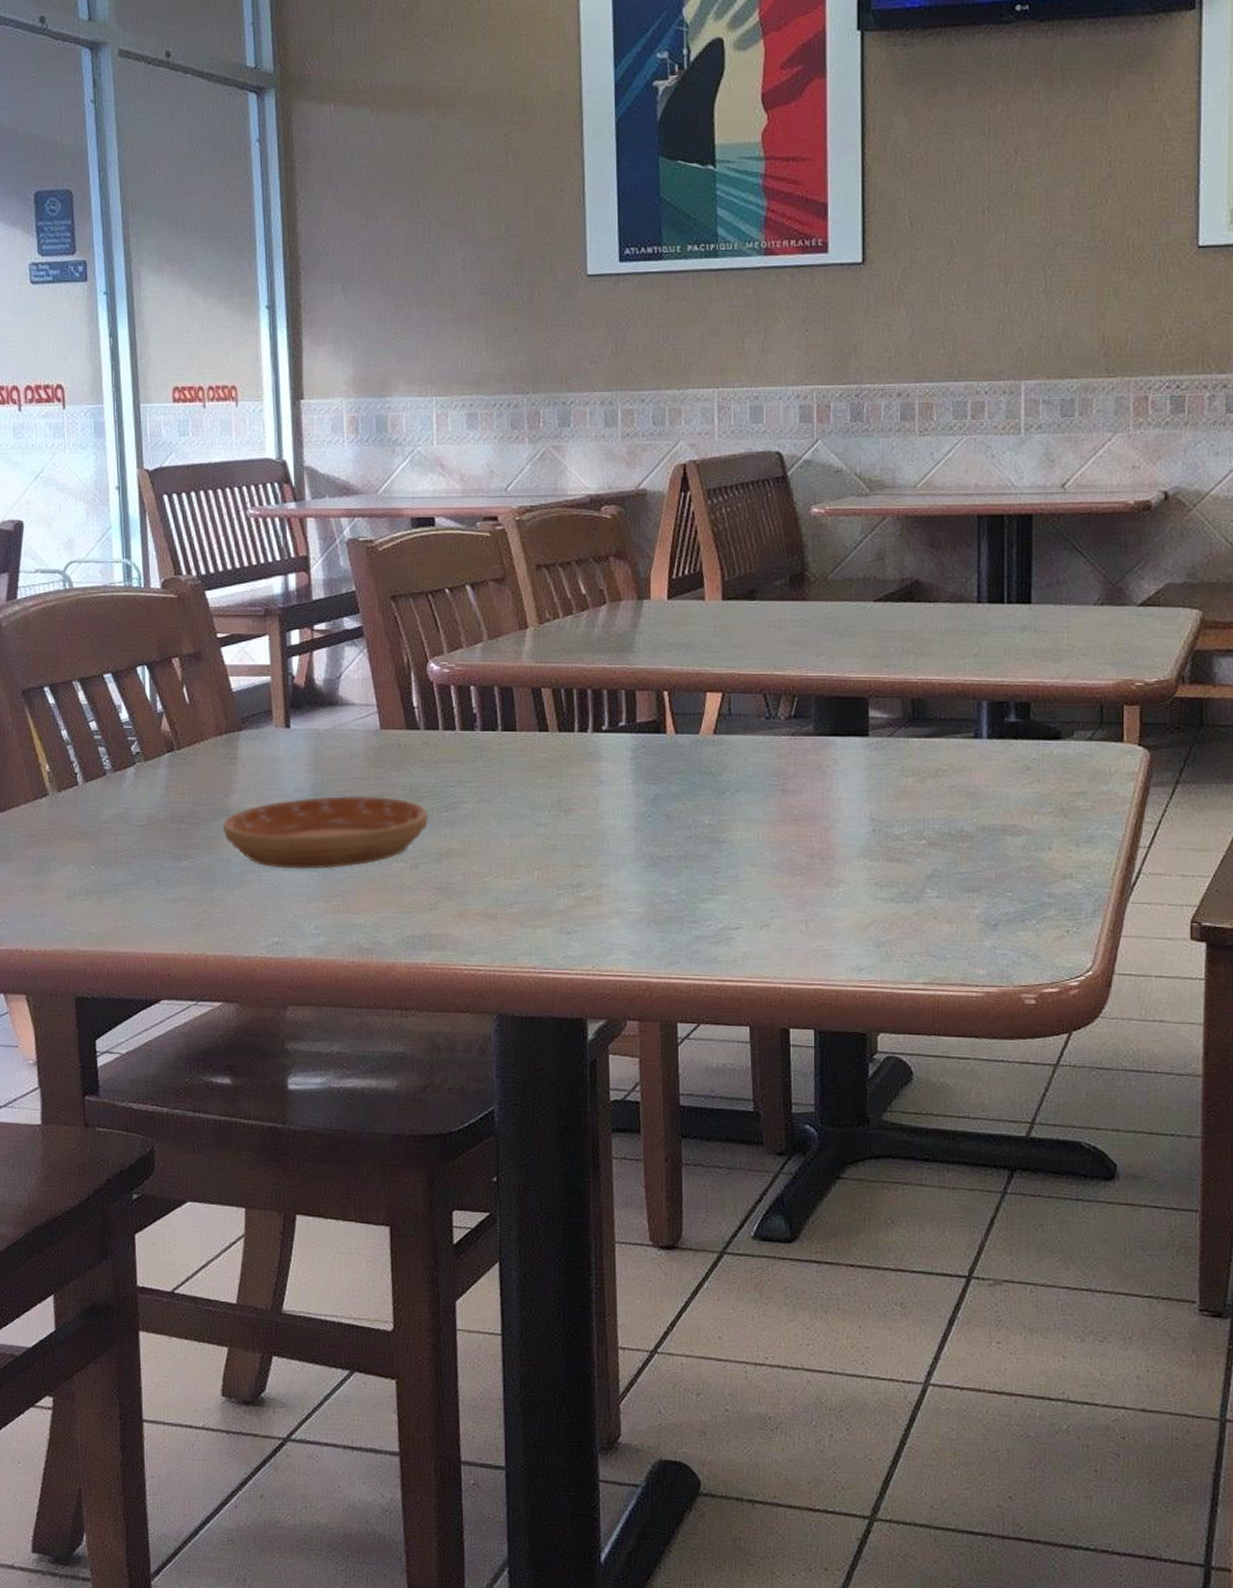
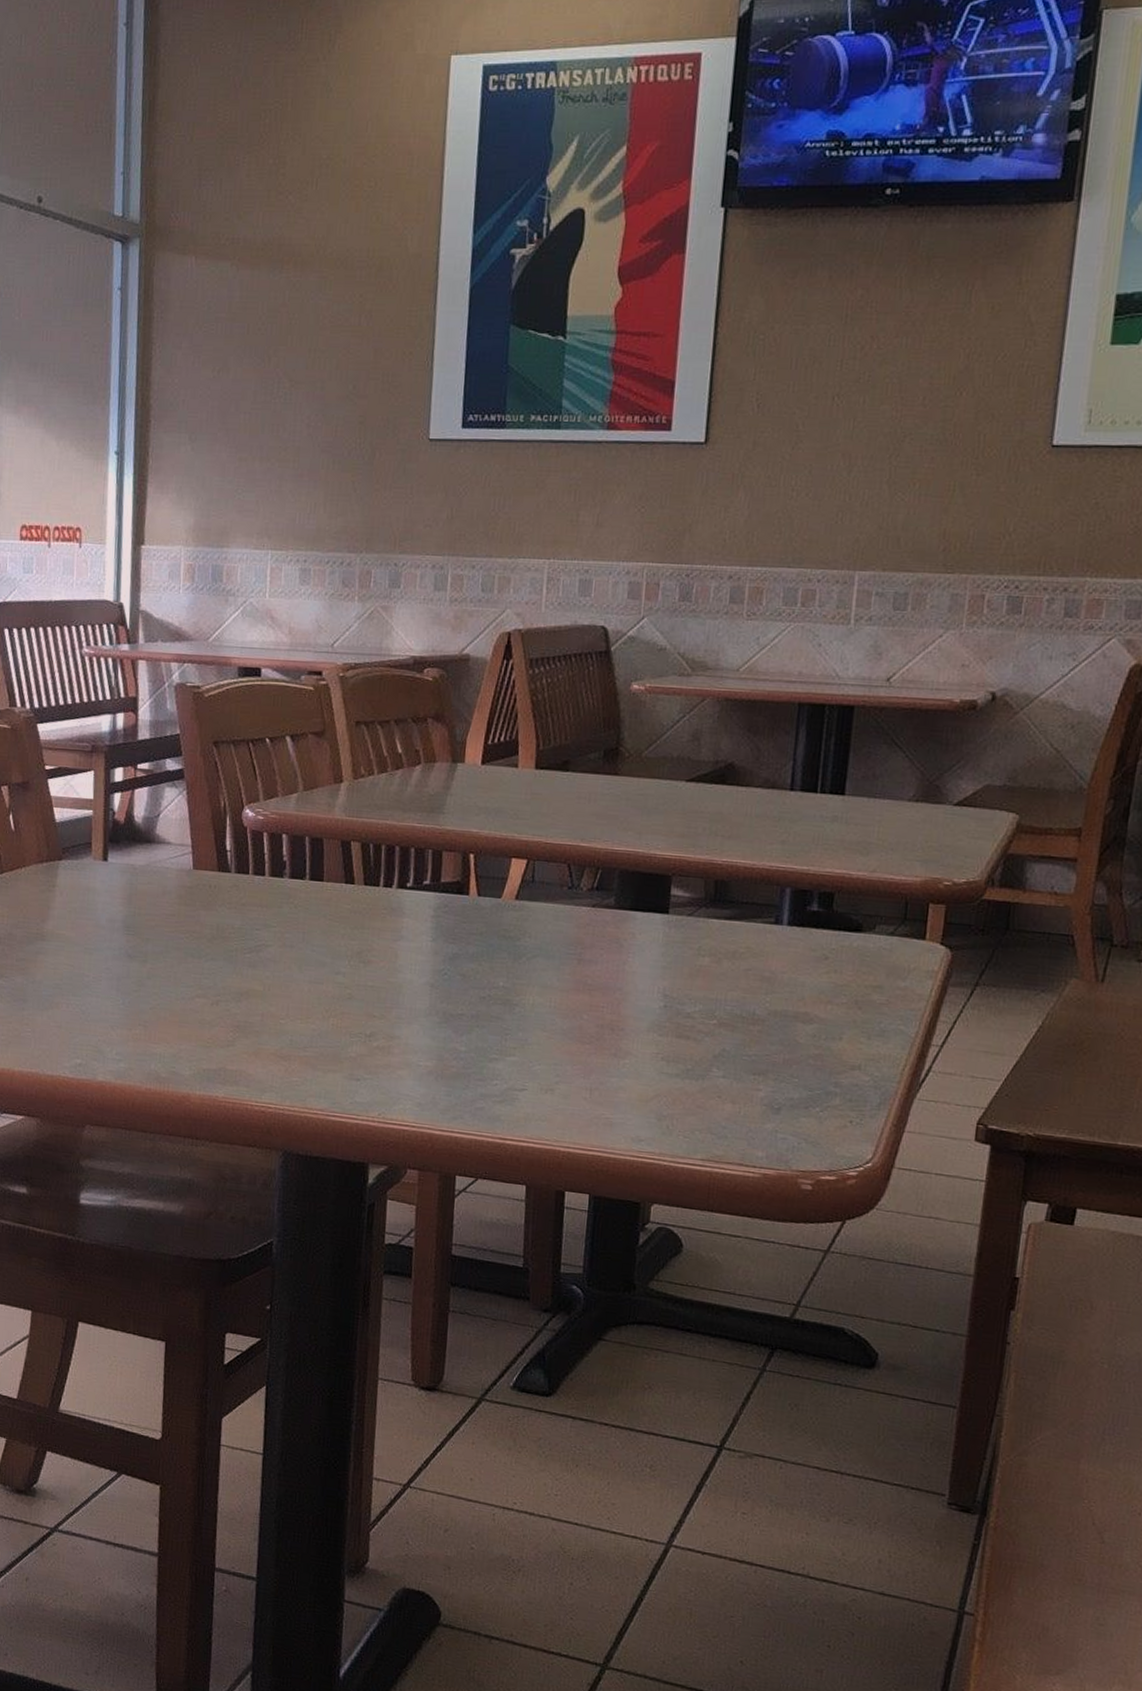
saucer: present [222,795,428,869] -> none [37,929,232,999]

